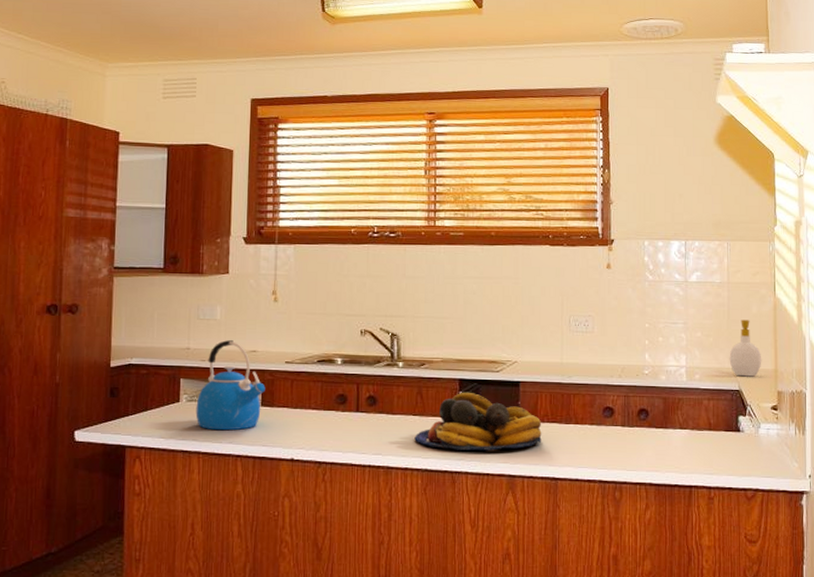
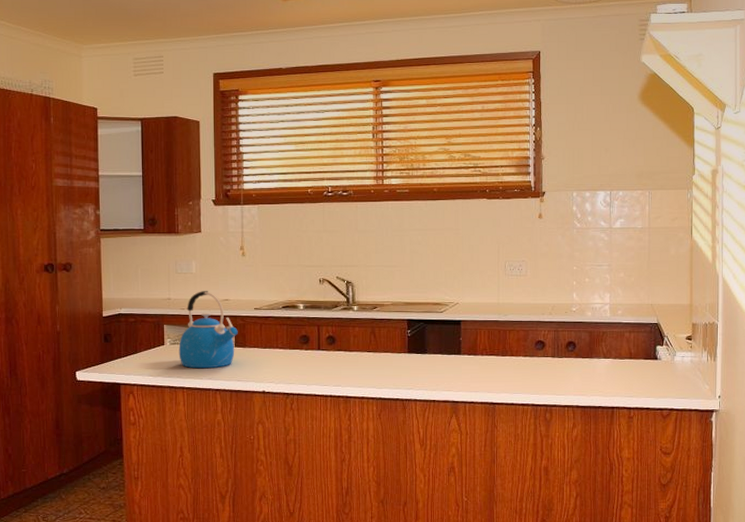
fruit bowl: present [414,392,542,451] -> none [369,330,481,381]
soap bottle: present [729,320,762,377] -> none [649,261,679,311]

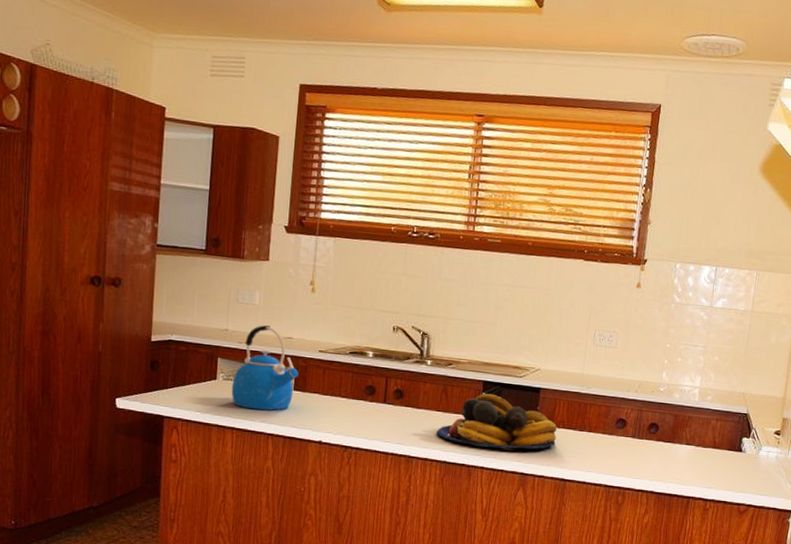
fruit bowl: none [369,330,481,381] -> present [436,393,558,450]

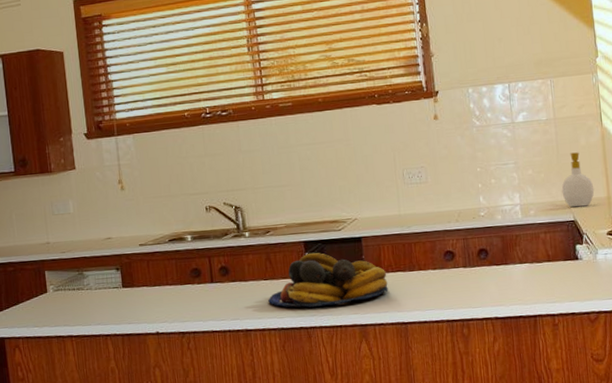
kettle: present [231,325,299,411] -> none [62,231,124,315]
soap bottle: none [741,348,773,403] -> present [561,152,595,208]

